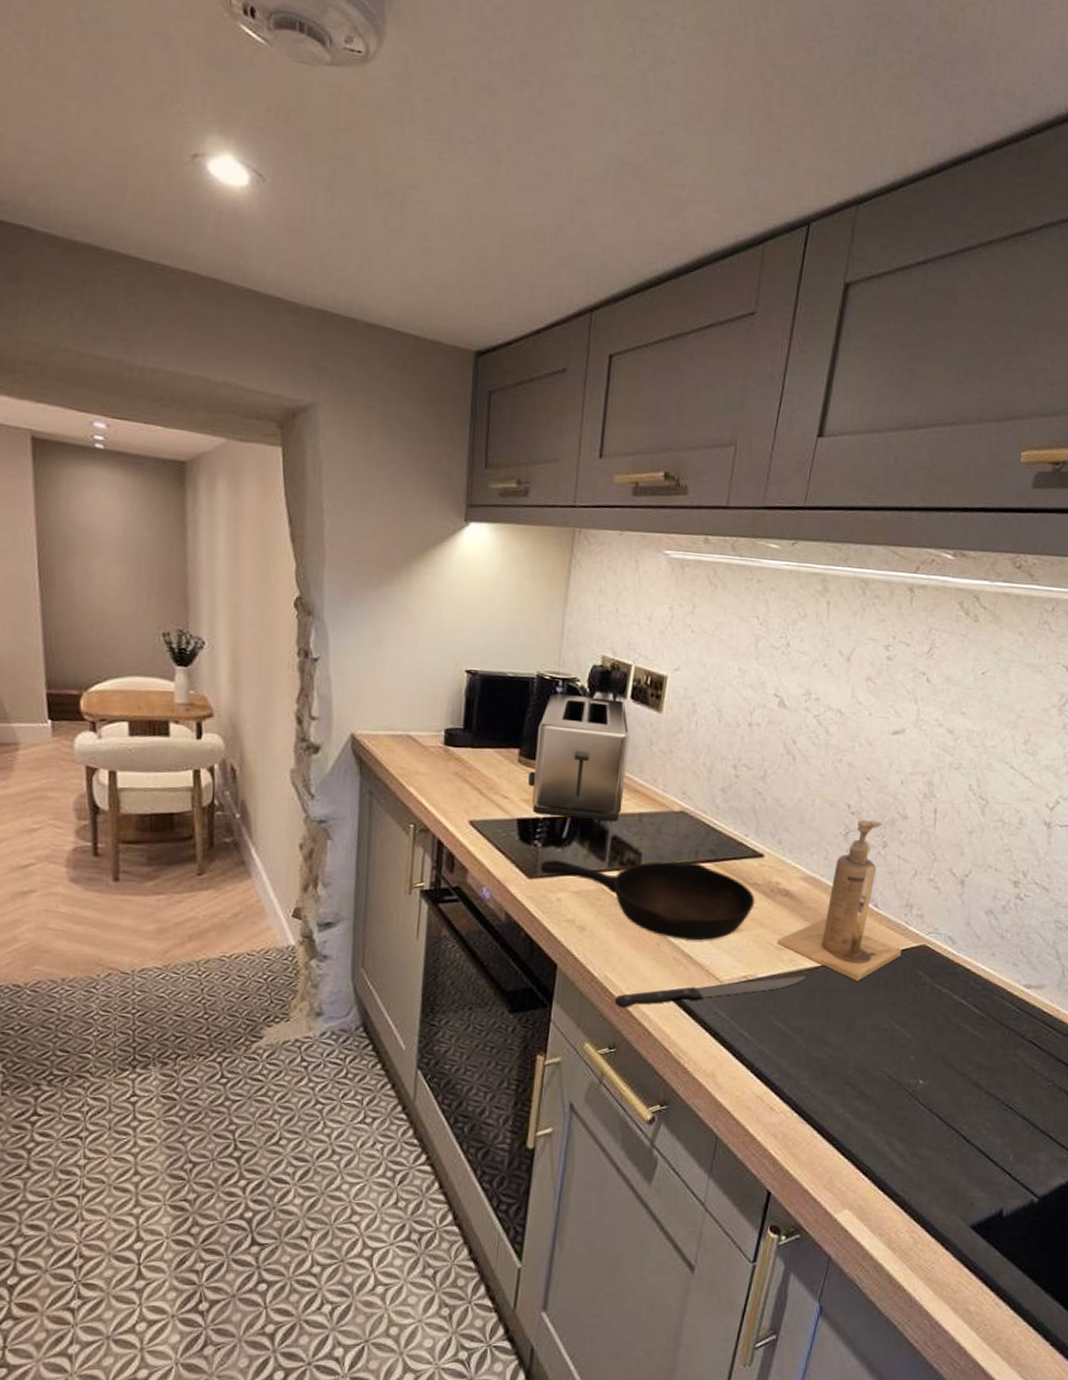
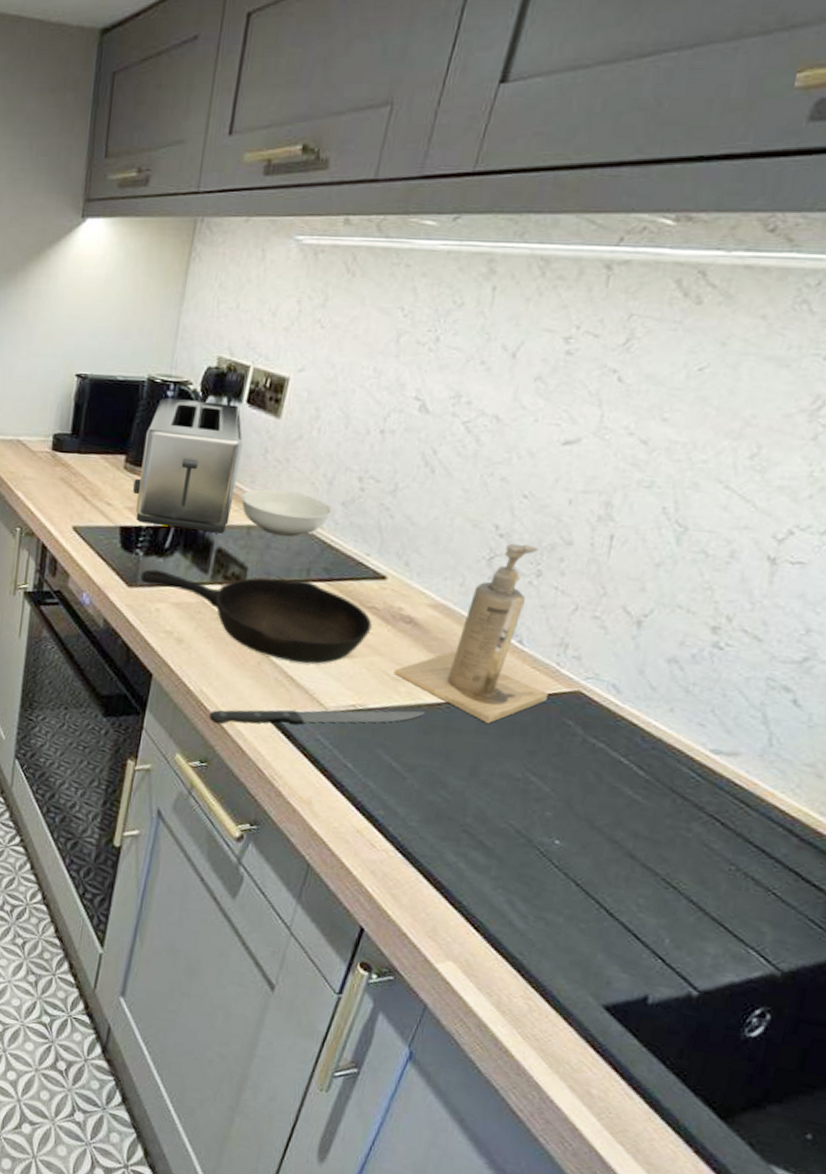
bowl: none [631,778,714,823] -> present [241,488,333,538]

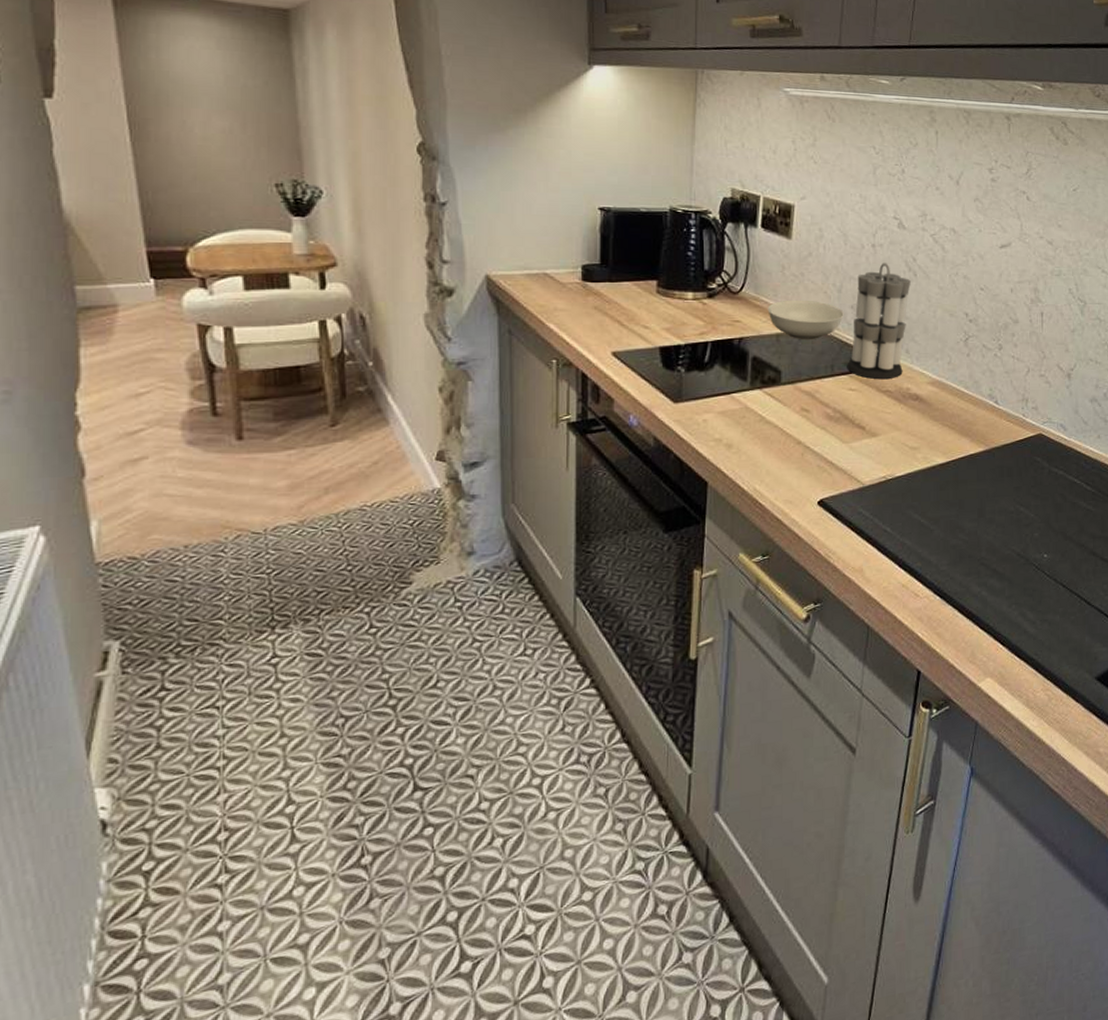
toaster: present [132,397,244,534] -> none [667,225,763,344]
frying pan: present [140,569,372,664] -> none [685,376,889,448]
knife: present [209,709,426,725] -> none [764,471,940,517]
spice rack: none [326,453,426,594] -> present [847,263,911,379]
soap dispenser: present [393,543,549,724] -> none [911,326,1022,471]

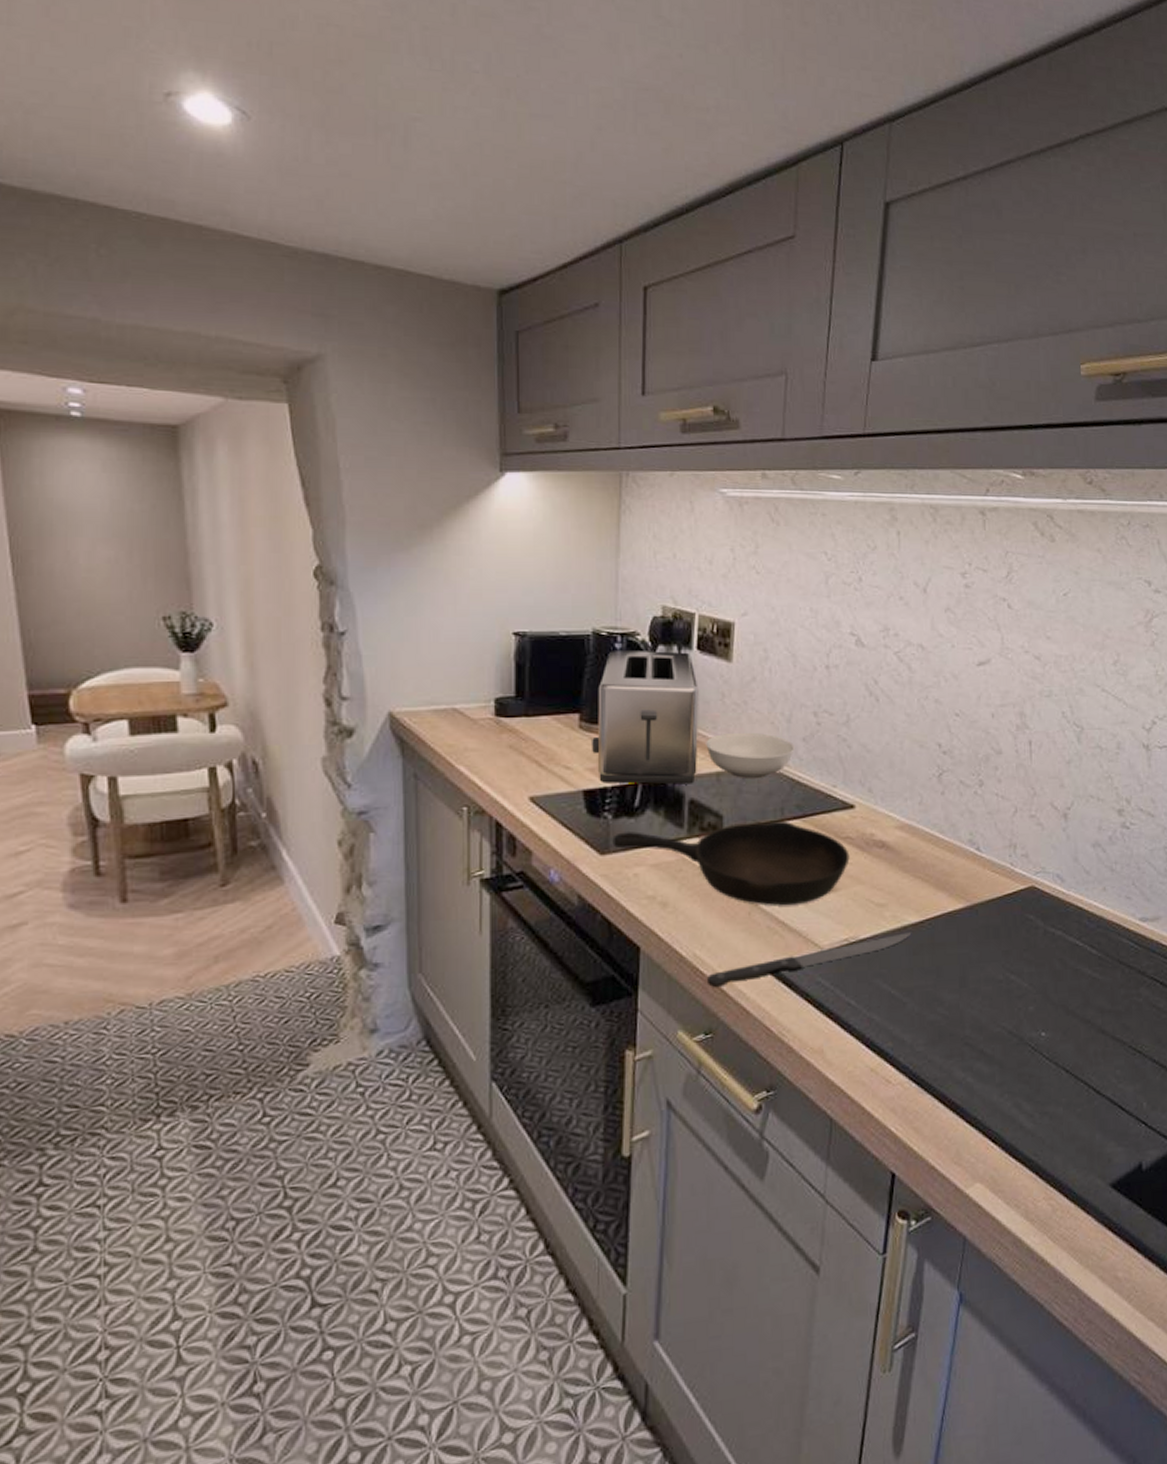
toaster: none [667,225,763,344] -> present [591,649,700,785]
frying pan: none [685,376,889,448] -> present [612,820,850,905]
knife: none [764,471,940,517] -> present [706,932,912,988]
spice rack: present [847,263,911,379] -> none [799,687,872,823]

